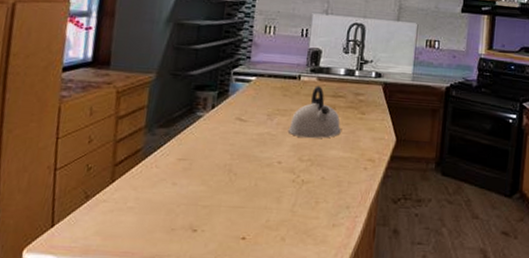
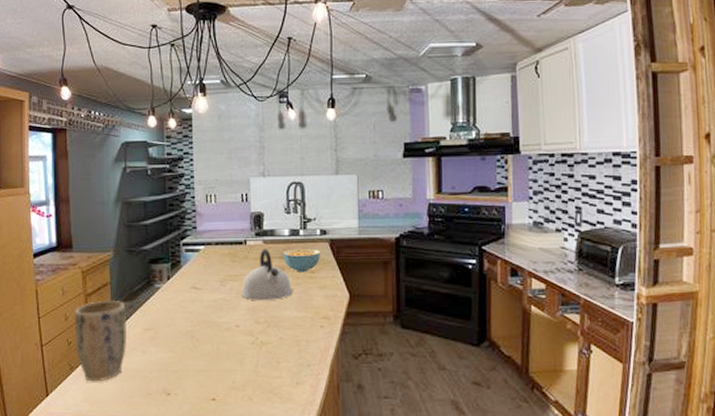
plant pot: none [96,124,161,214] -> present [75,300,126,382]
cereal bowl: none [335,88,373,113] -> present [282,248,320,273]

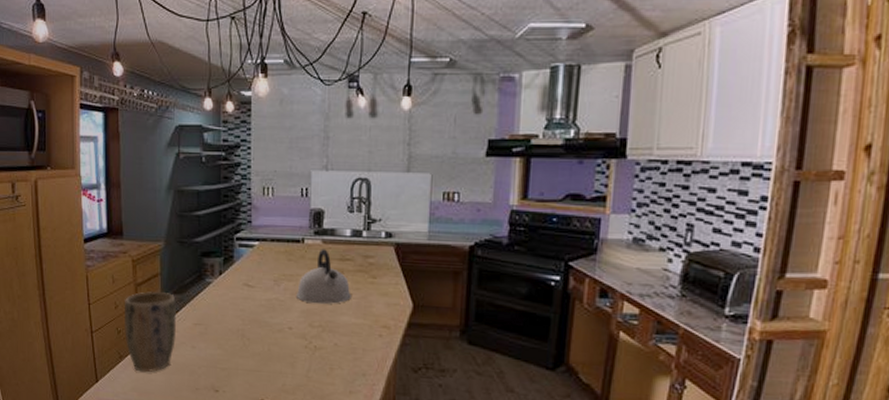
cereal bowl: present [282,248,320,273] -> none [342,251,384,277]

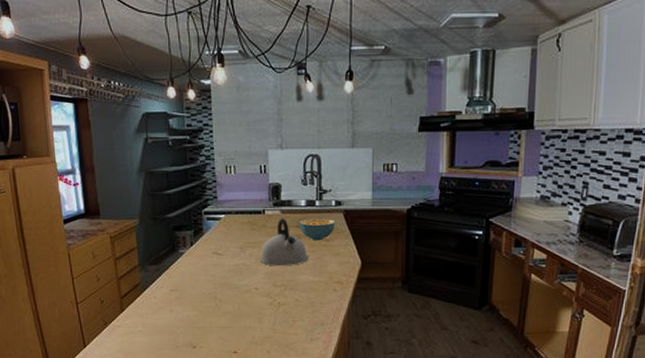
plant pot: present [125,290,176,373] -> none [106,263,155,336]
cereal bowl: none [342,251,384,277] -> present [299,218,335,241]

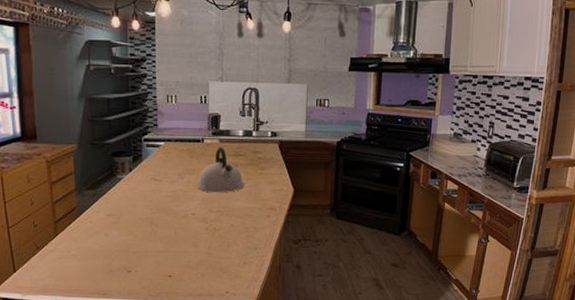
cereal bowl: present [299,218,335,241] -> none [236,148,270,169]

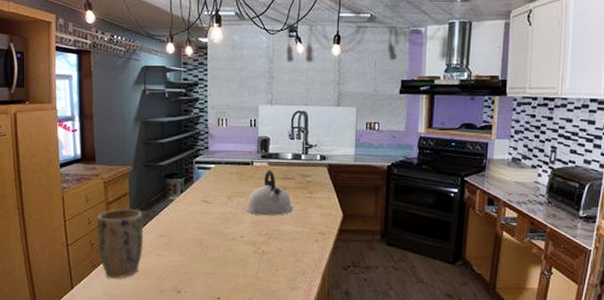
plant pot: none [40,188,90,260] -> present [97,208,143,279]

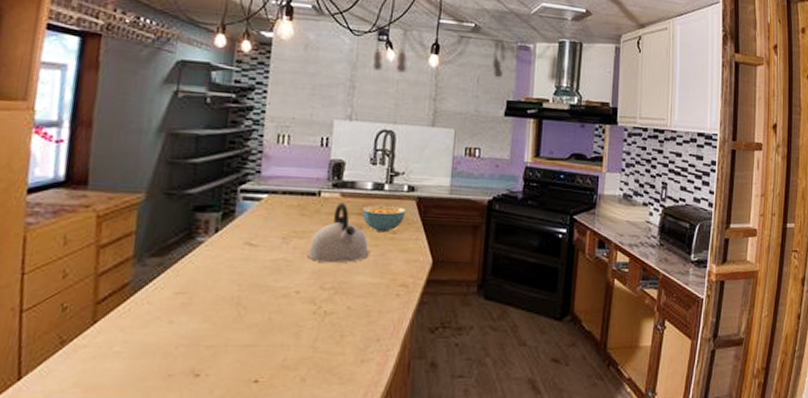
plant pot: present [97,208,143,279] -> none [73,253,154,360]
cereal bowl: none [285,171,319,193] -> present [362,205,405,233]

